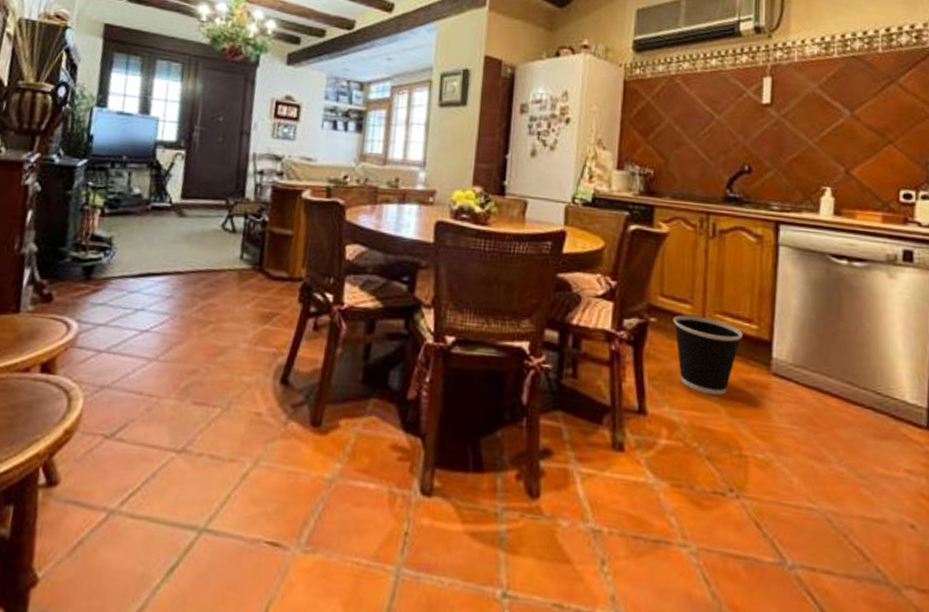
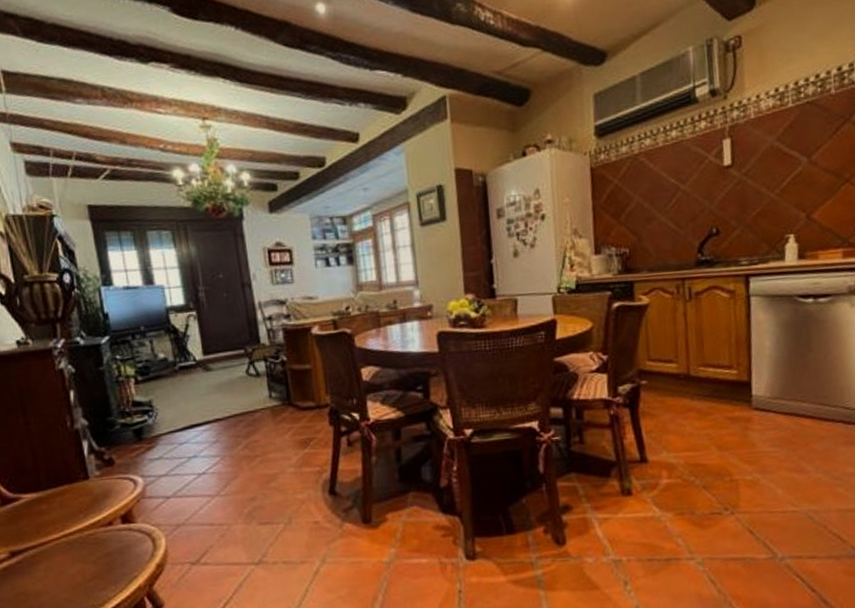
wastebasket: present [673,315,743,396] -> none [661,371,725,436]

